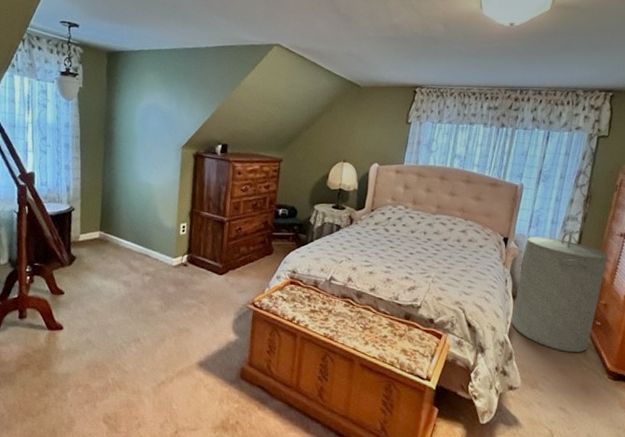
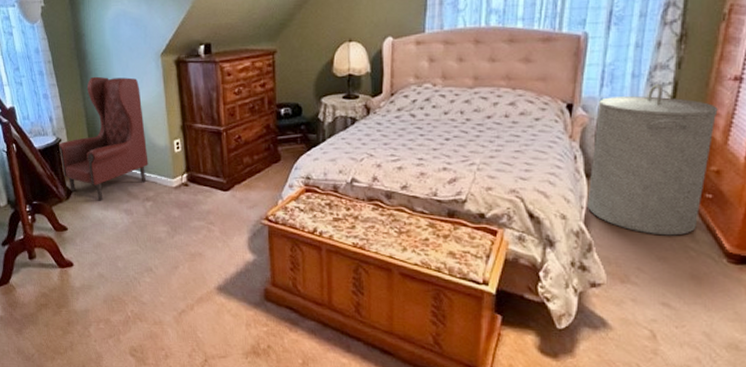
armchair: none [68,156,158,271] -> present [57,76,149,201]

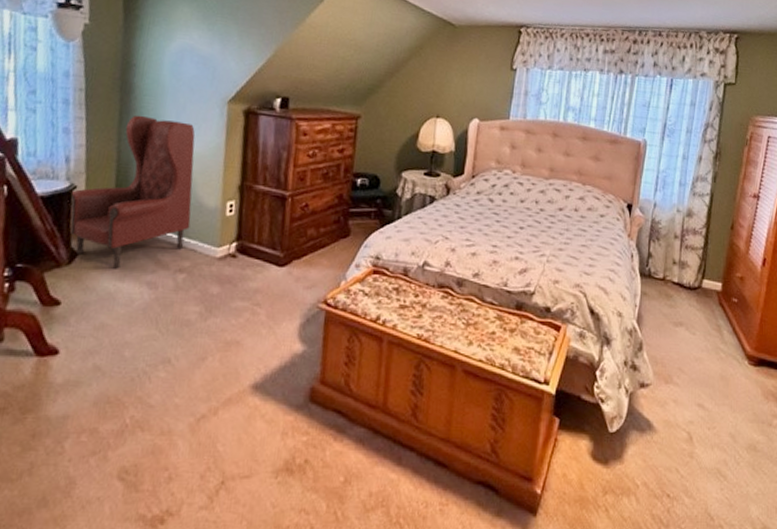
laundry hamper: present [587,84,718,236] -> none [640,194,742,337]

